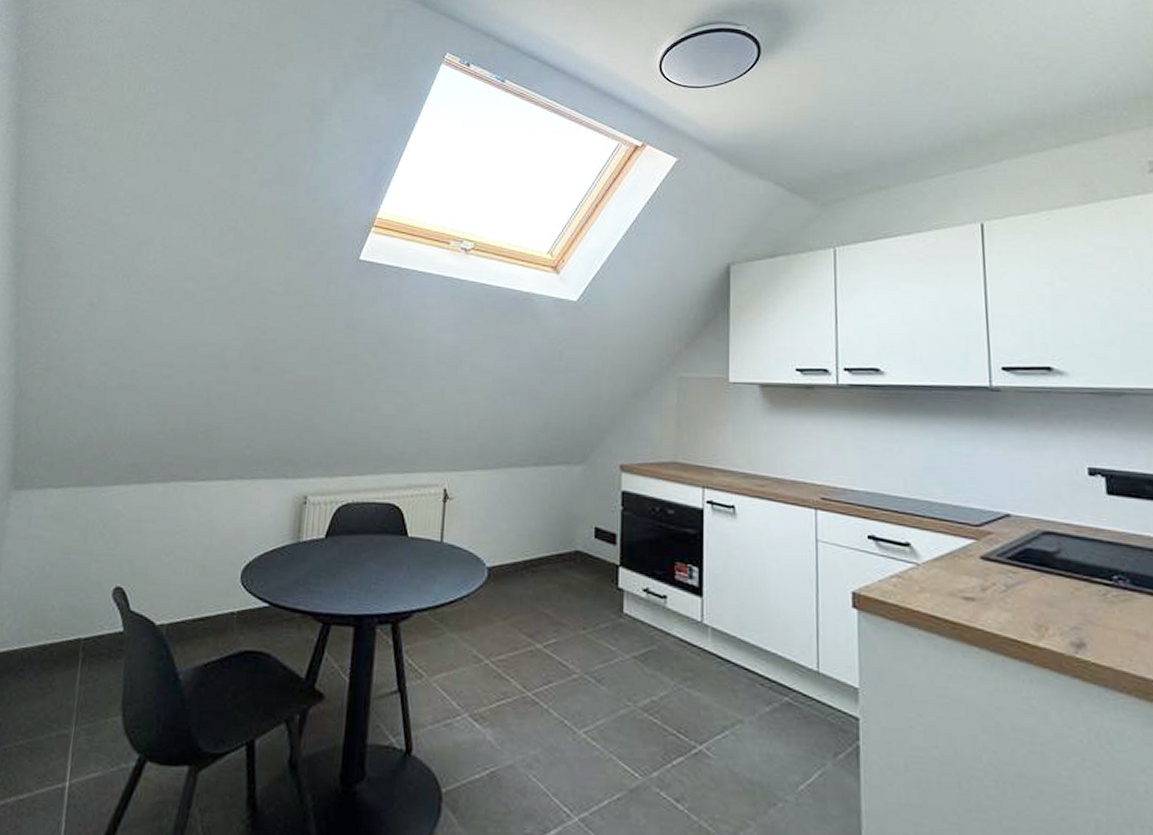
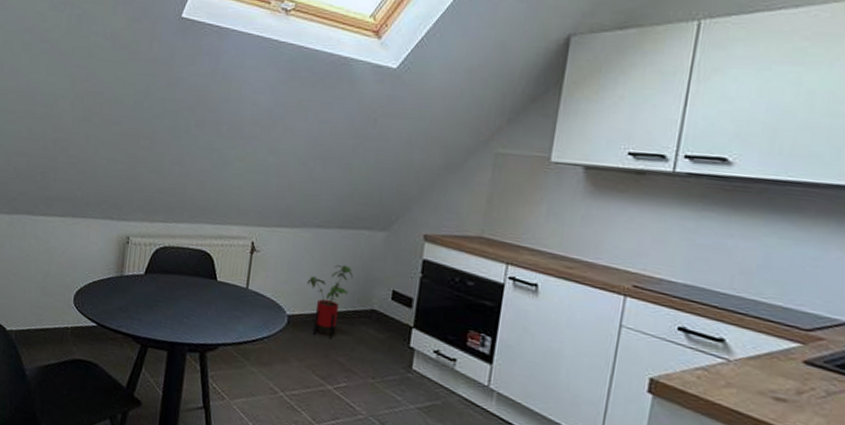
house plant: none [505,505,554,589] -> present [307,265,354,339]

